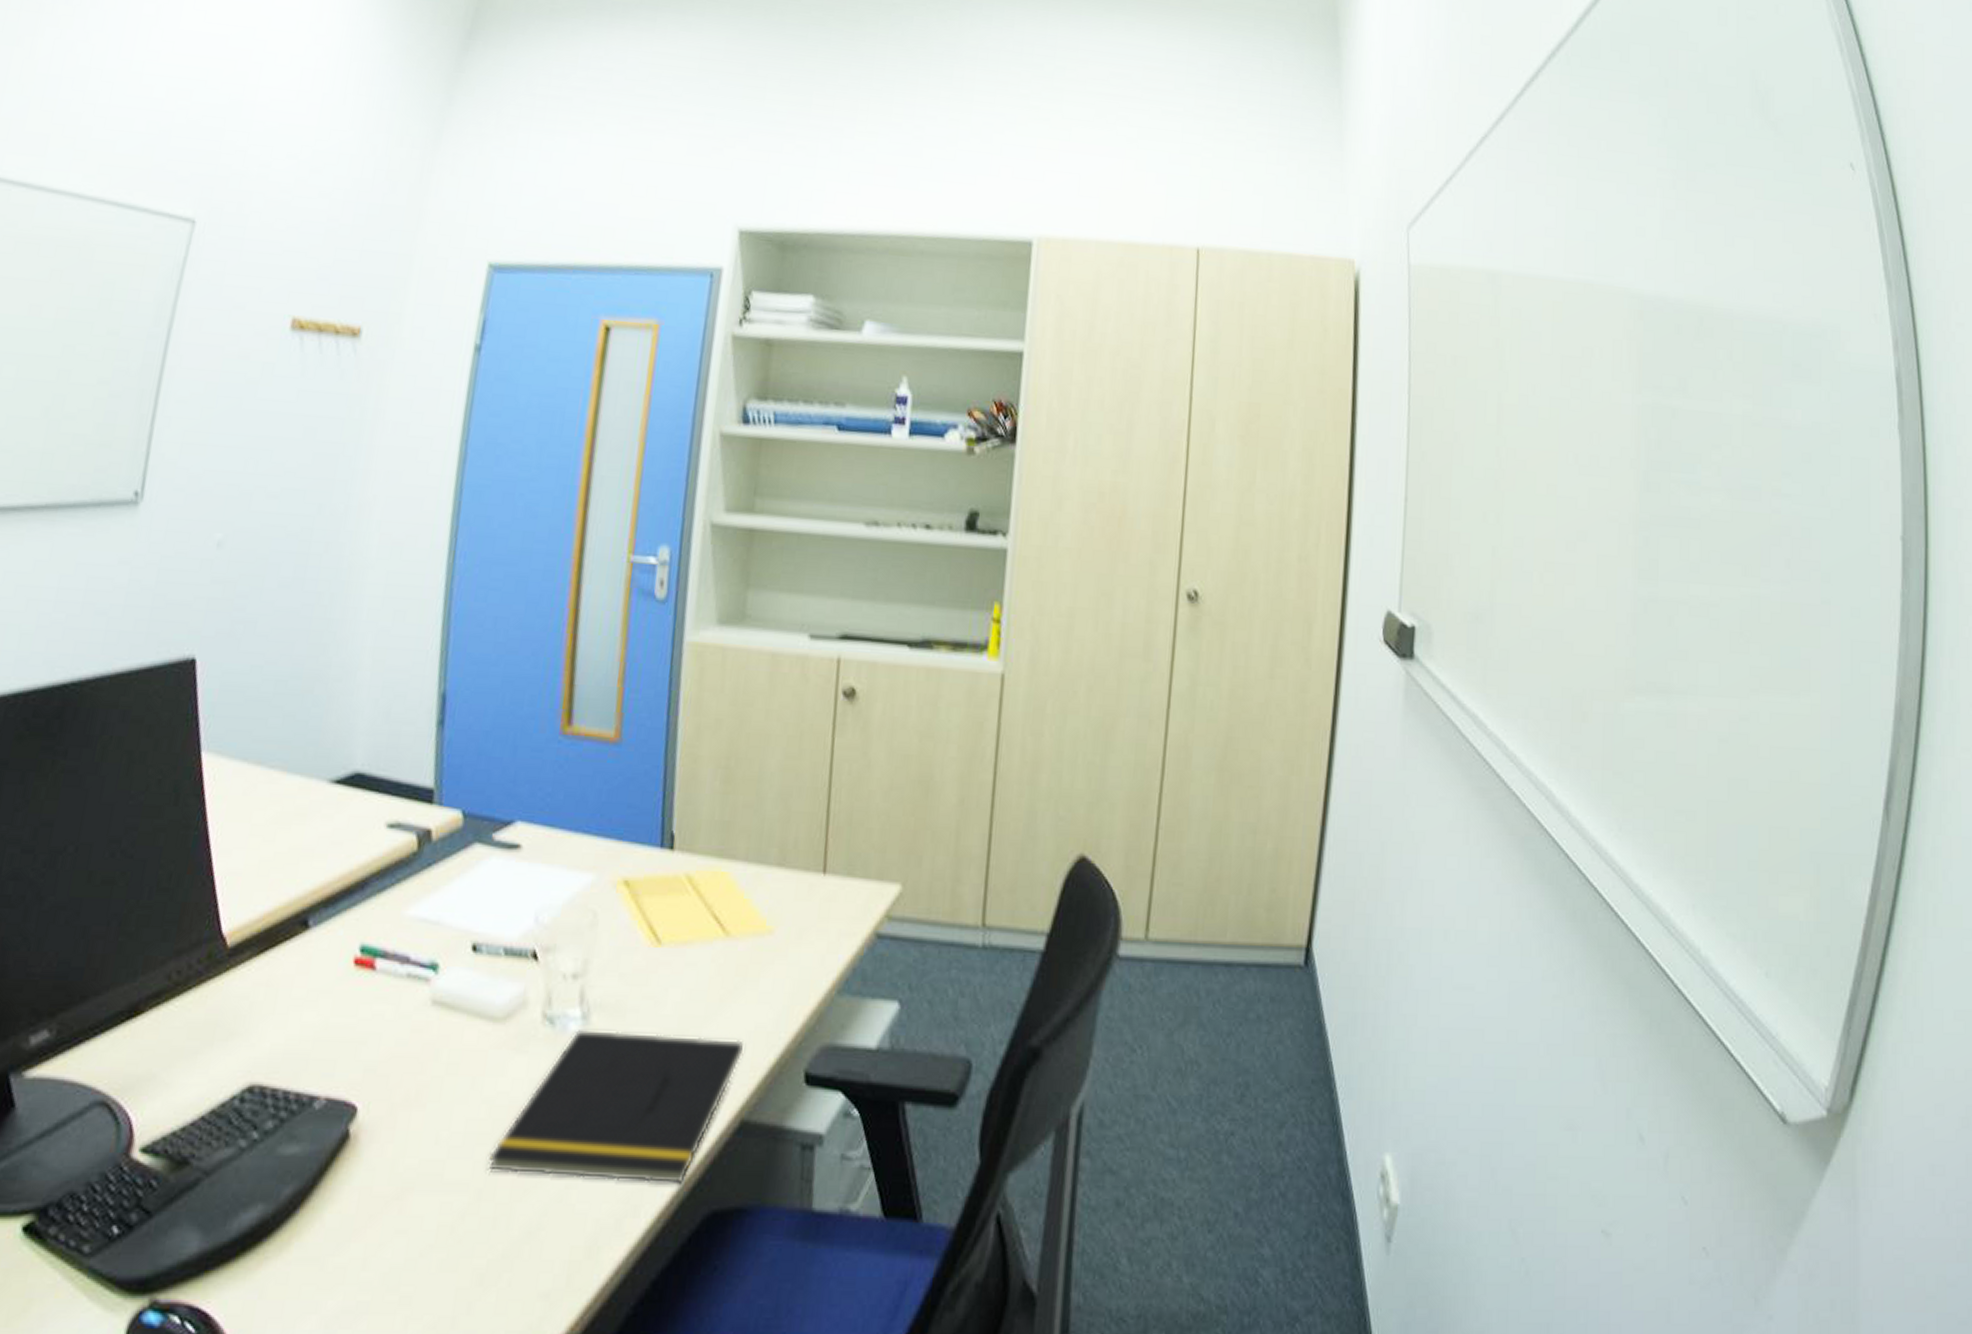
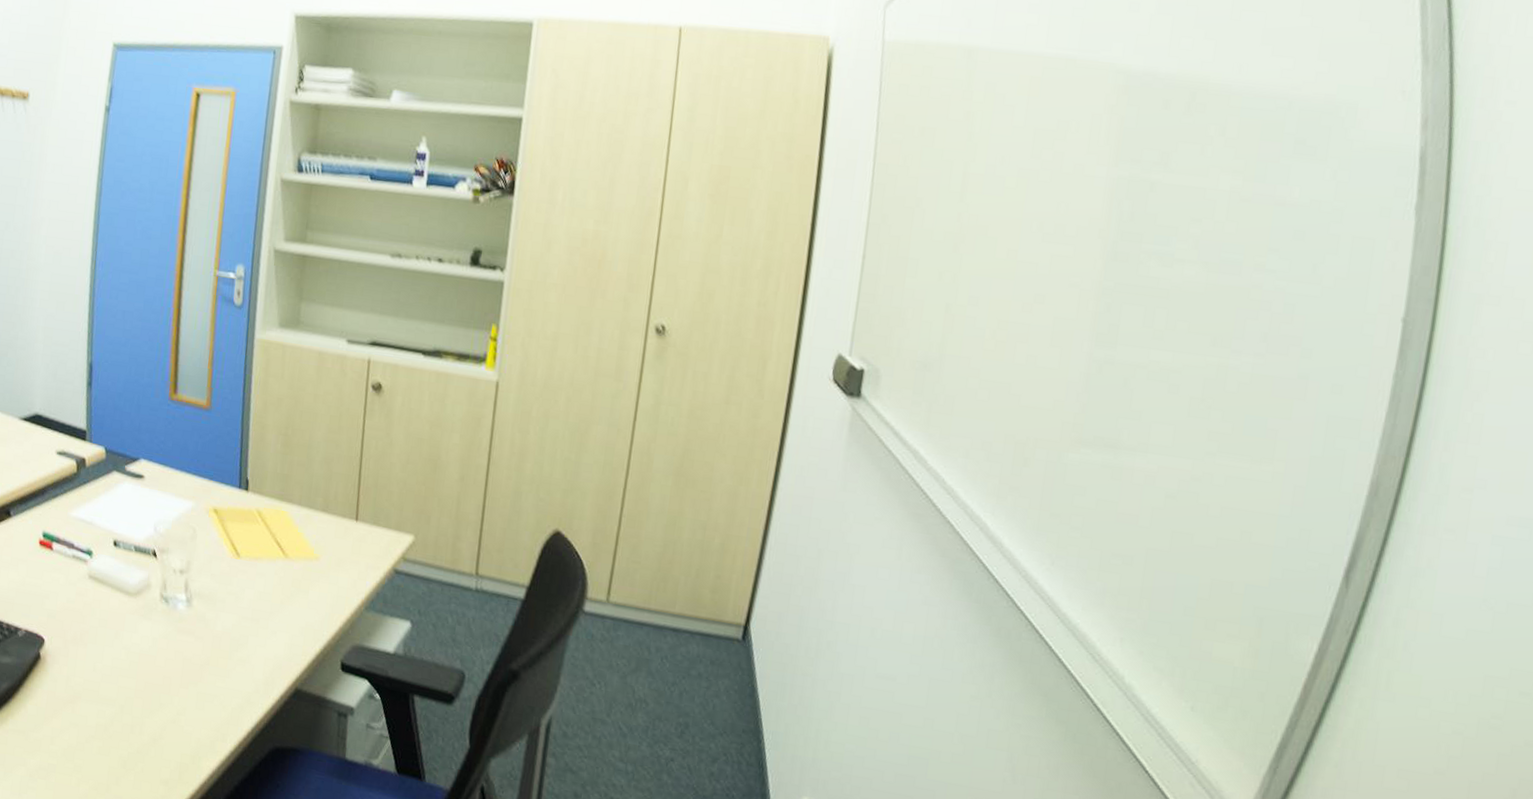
notepad: present [488,1028,743,1185] -> none [127,608,297,725]

